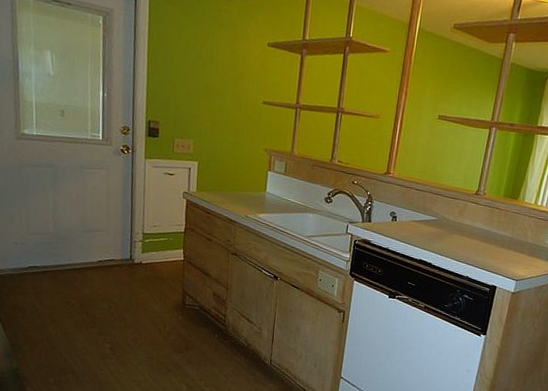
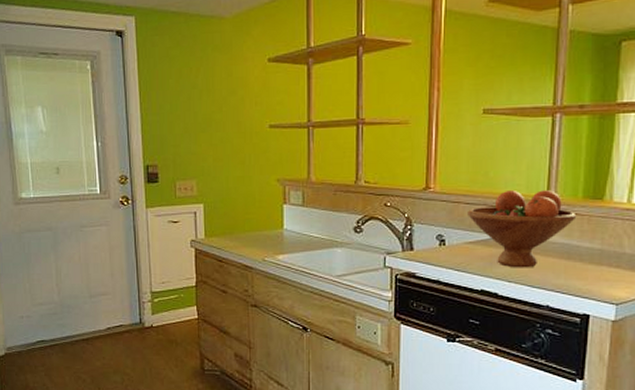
fruit bowl: none [416,182,498,246] -> present [468,189,577,268]

